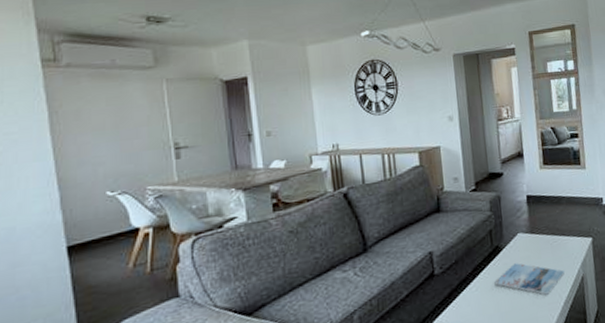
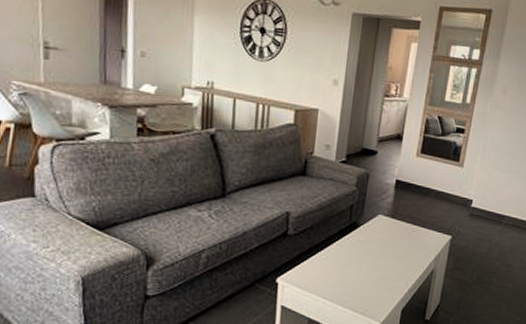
magazine: present [494,263,565,295] -> none [345,242,416,279]

